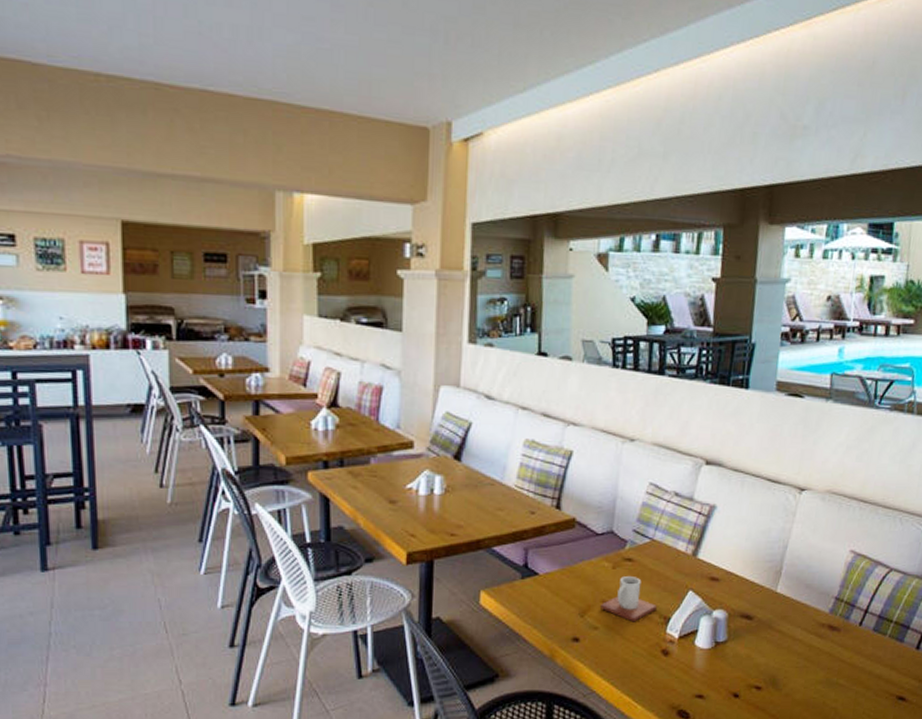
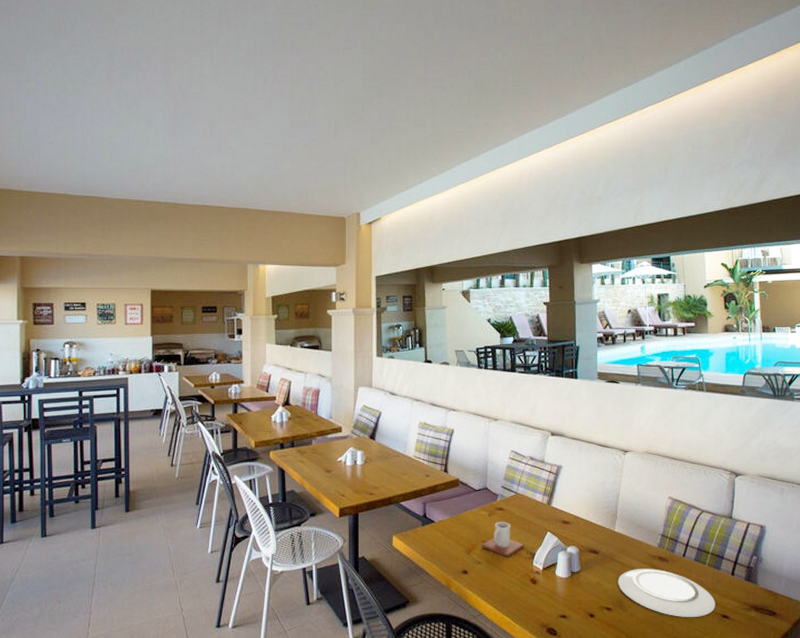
plate: none [773,639,892,700] -> present [618,569,715,618]

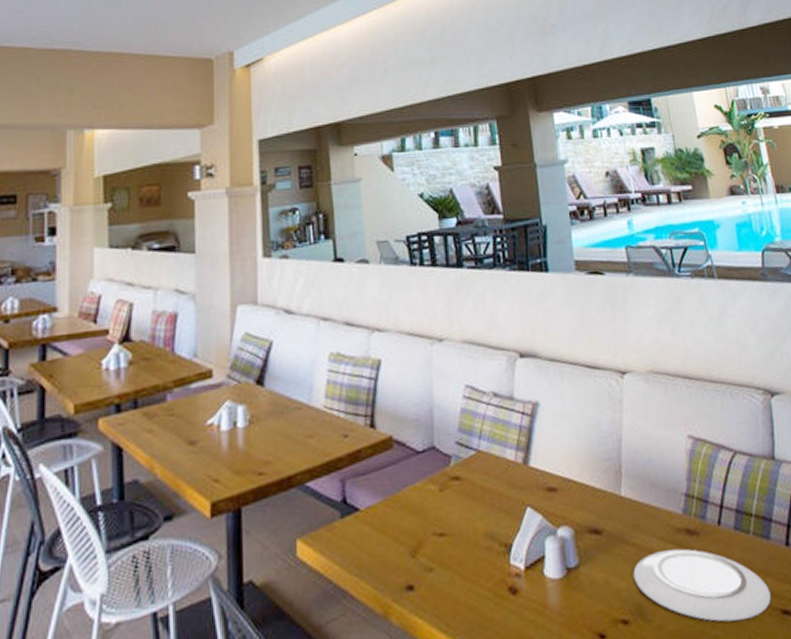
mug: present [482,522,524,558] -> none [433,498,495,556]

